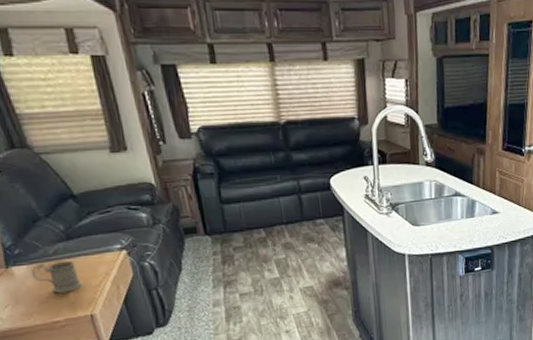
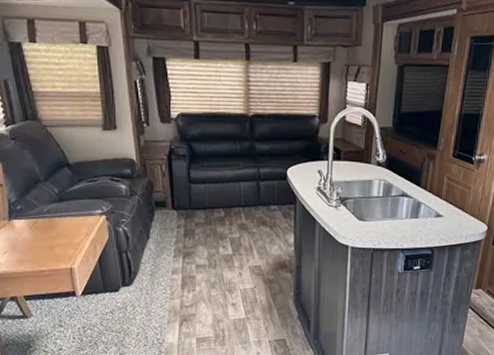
mug: present [32,260,84,294] -> none [29,219,68,247]

